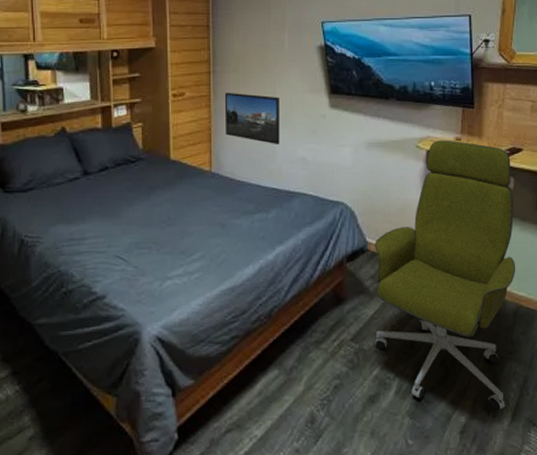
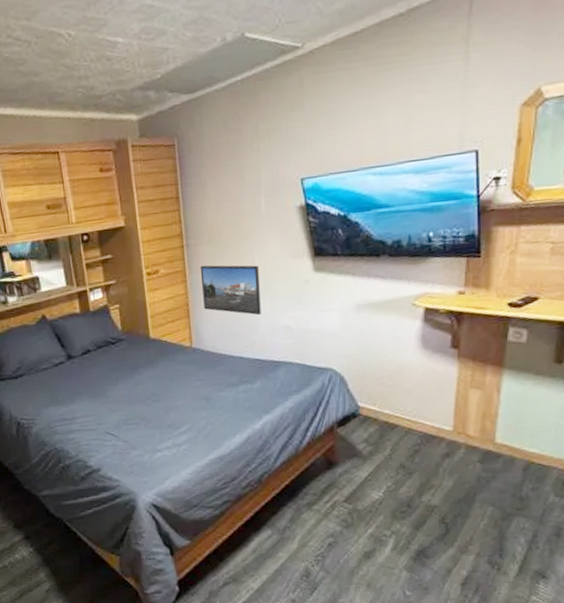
office chair: present [374,140,516,410] -> none [367,294,528,563]

